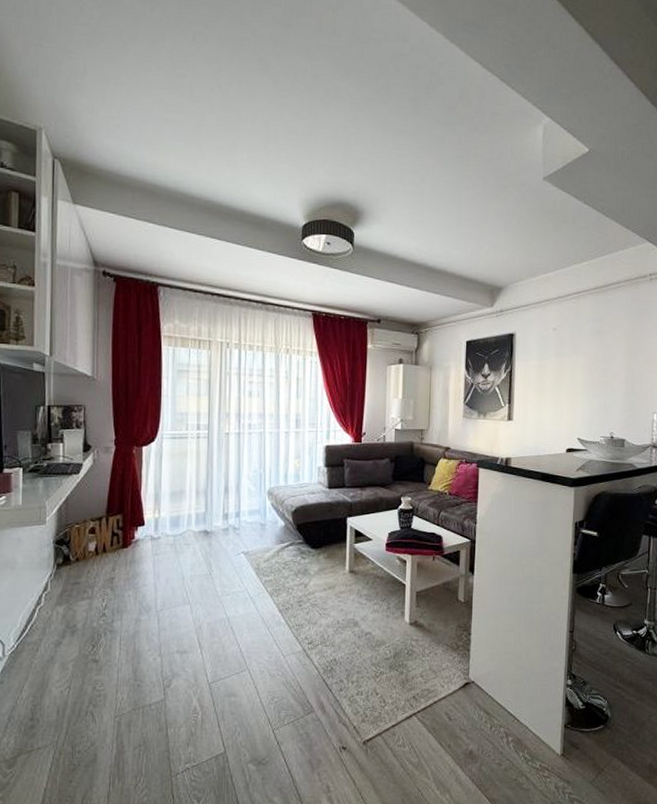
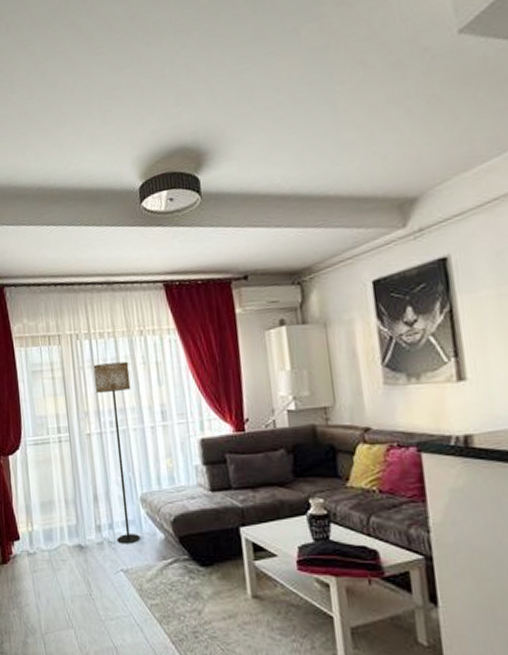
floor lamp: none [239,373,273,530] -> present [93,361,141,544]

